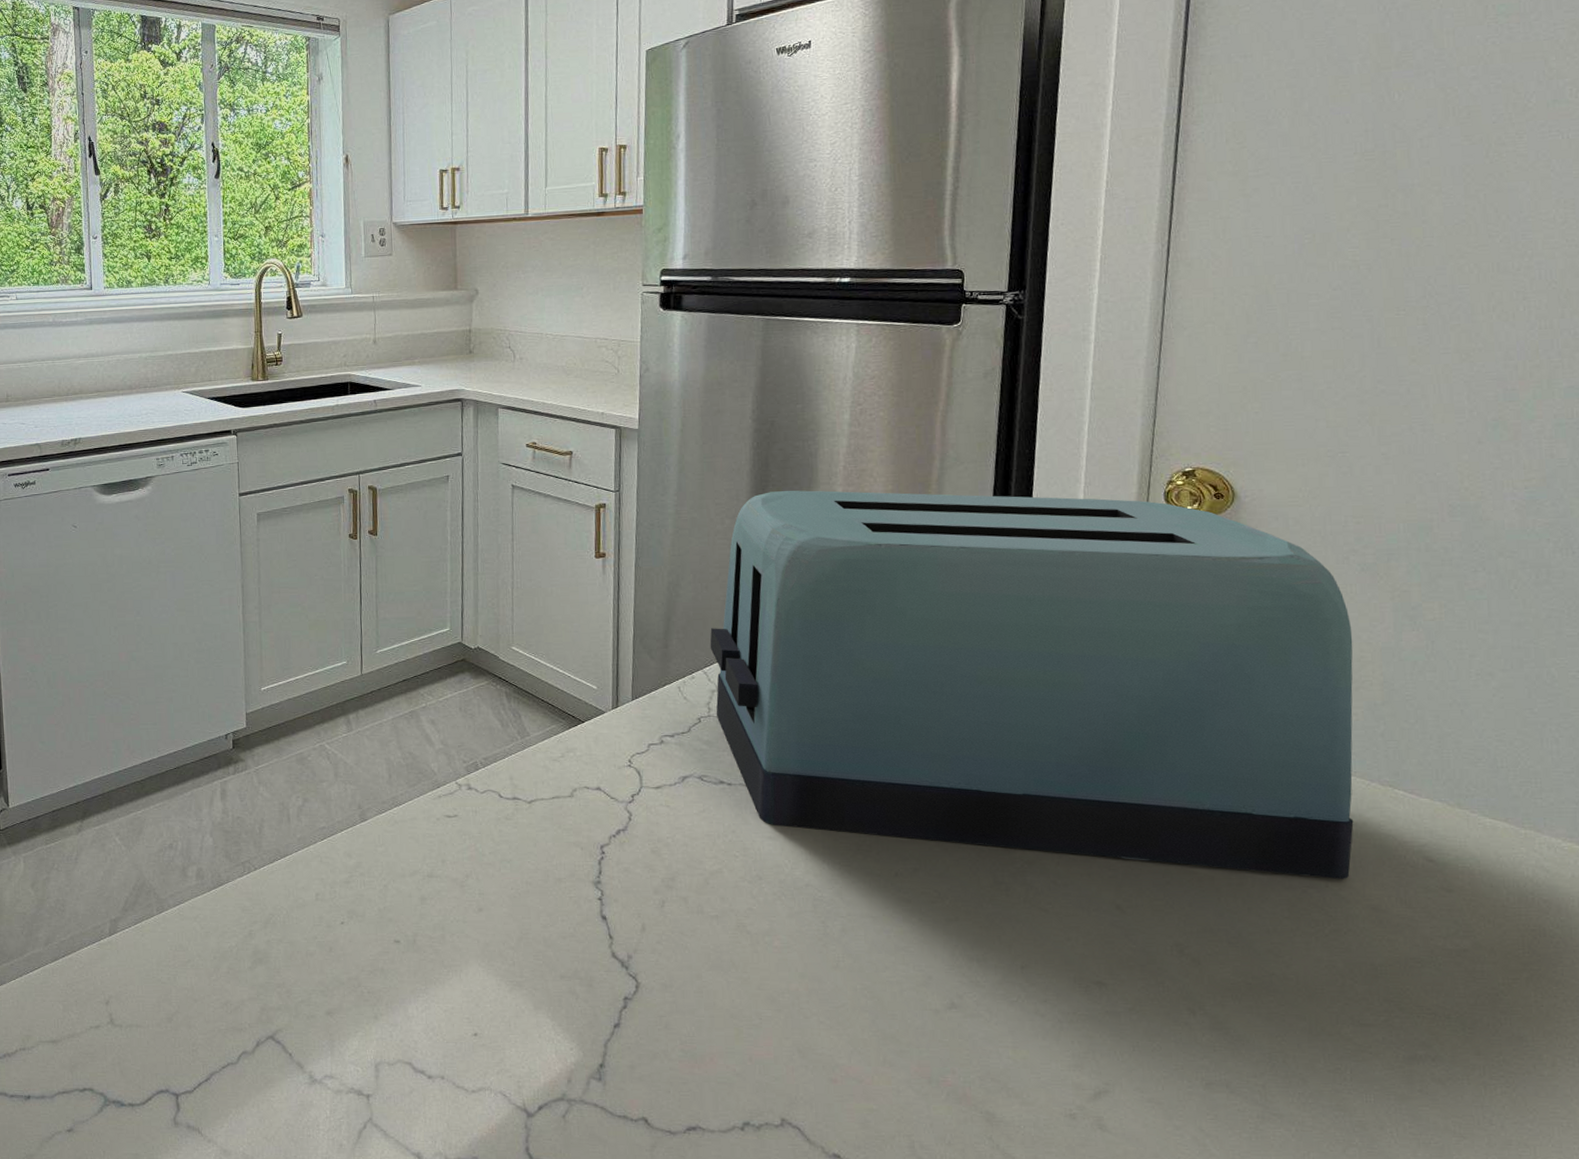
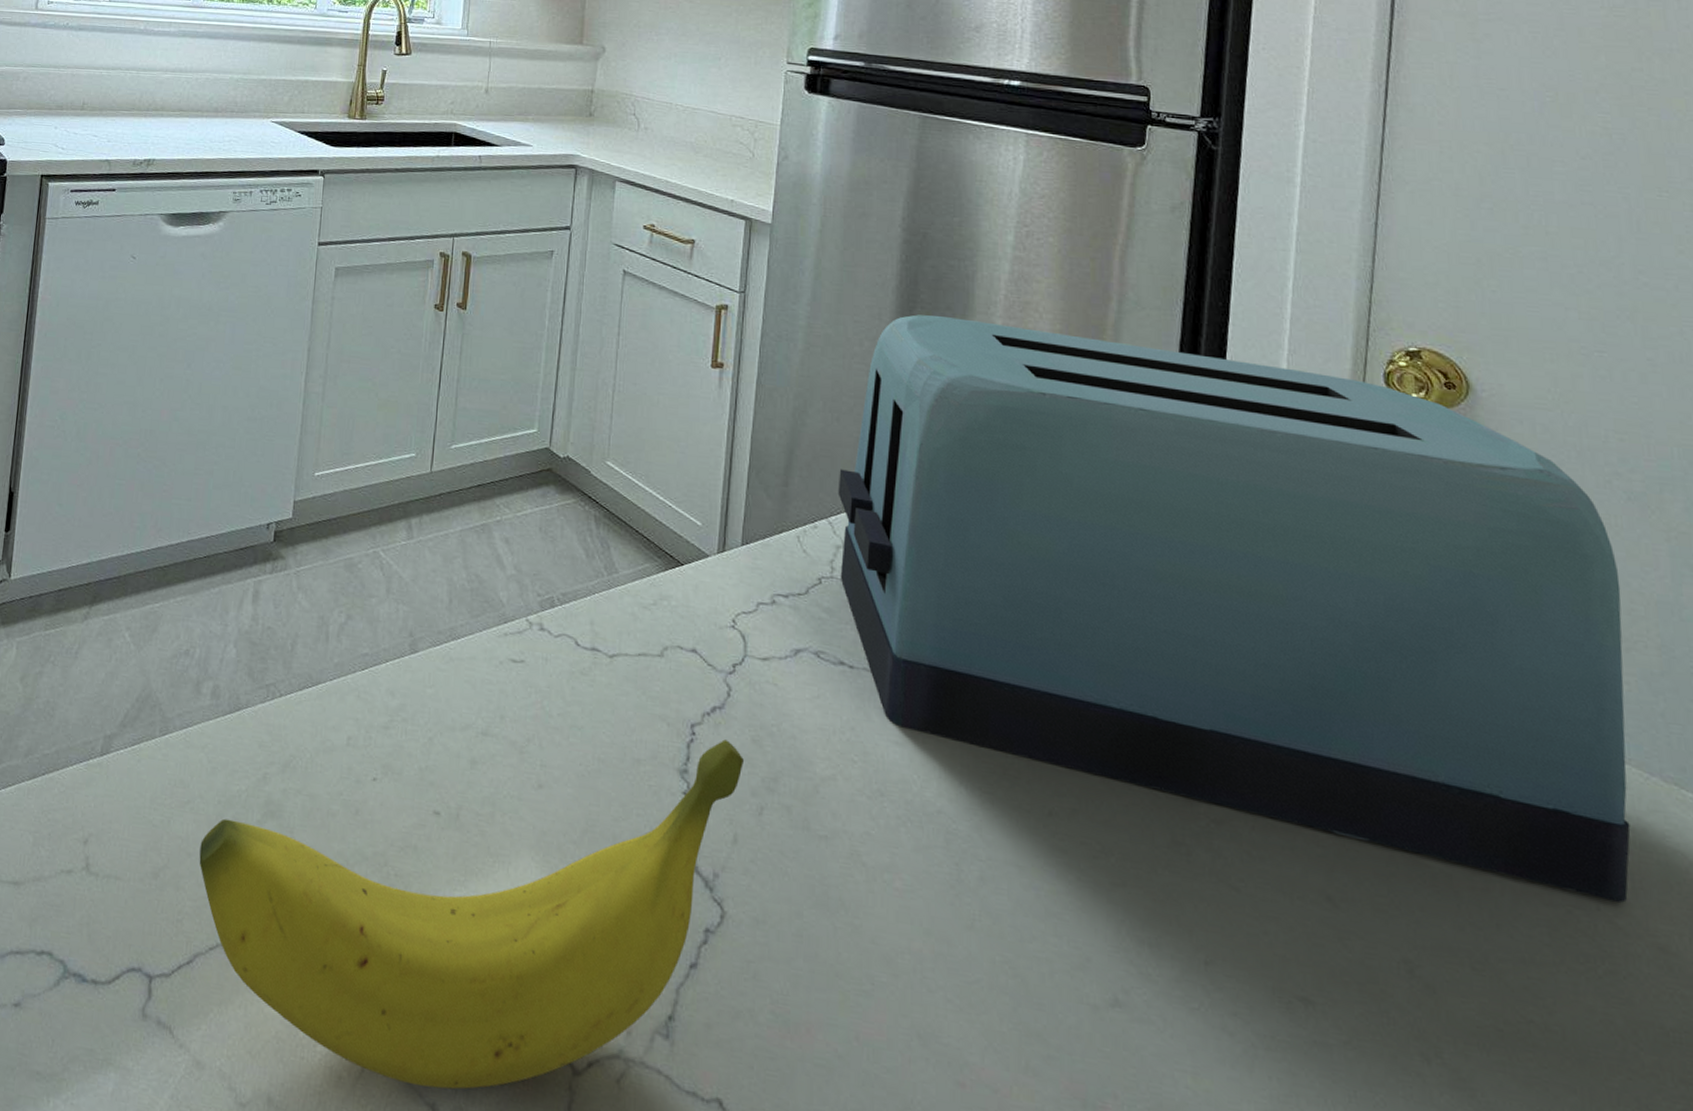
banana: none [203,854,646,1143] -> present [199,739,744,1090]

